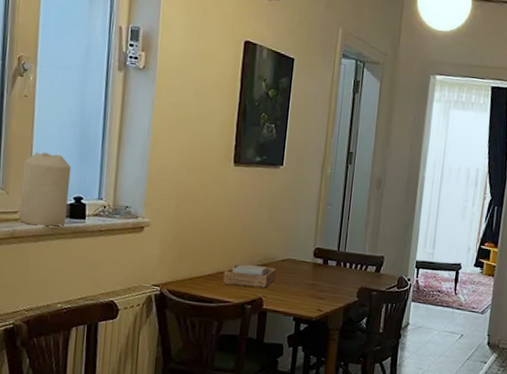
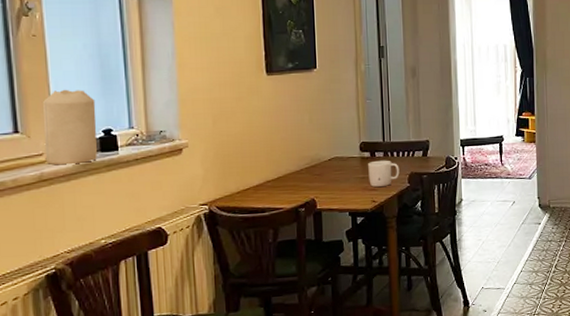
napkin holder: present [223,264,276,288] -> none [272,168,325,192]
mug: none [317,269,350,297] -> present [367,160,400,187]

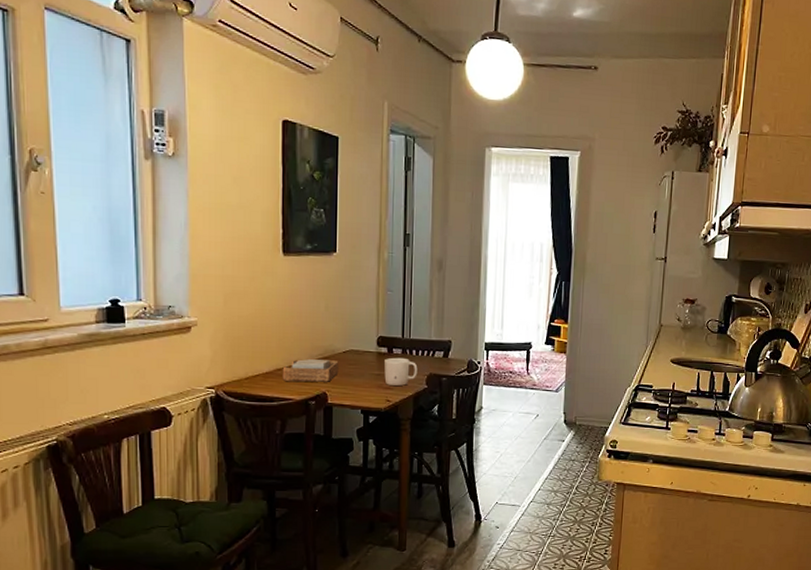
candle: present [42,89,97,165] -> none [49,252,104,334]
napkin holder: none [272,168,325,192] -> present [282,359,339,382]

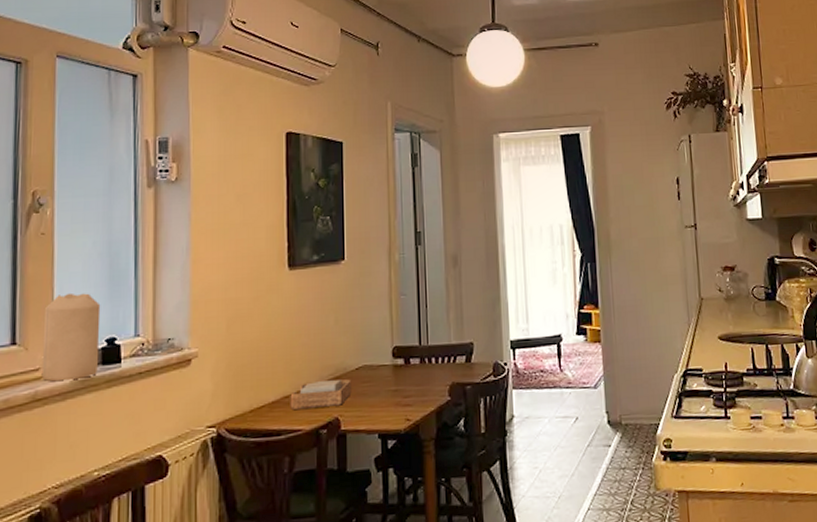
candle: none [49,252,104,334] -> present [41,292,101,382]
mug: present [383,357,418,386] -> none [400,368,439,402]

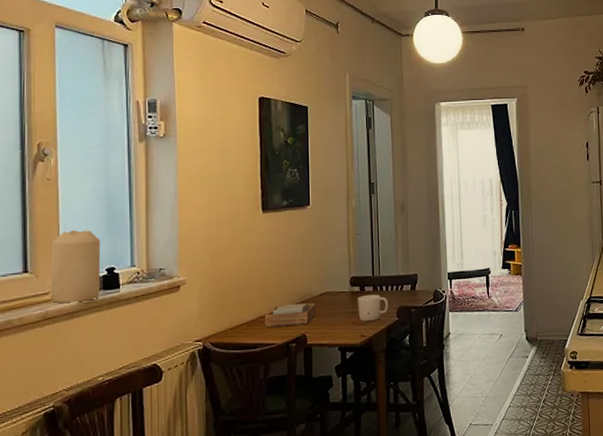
mug: none [400,368,439,402] -> present [357,294,388,321]

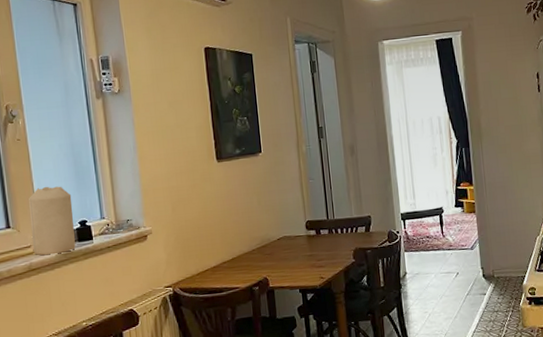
napkin holder: present [264,303,316,327] -> none [227,247,276,272]
mug: present [357,294,388,321] -> none [313,237,345,264]

